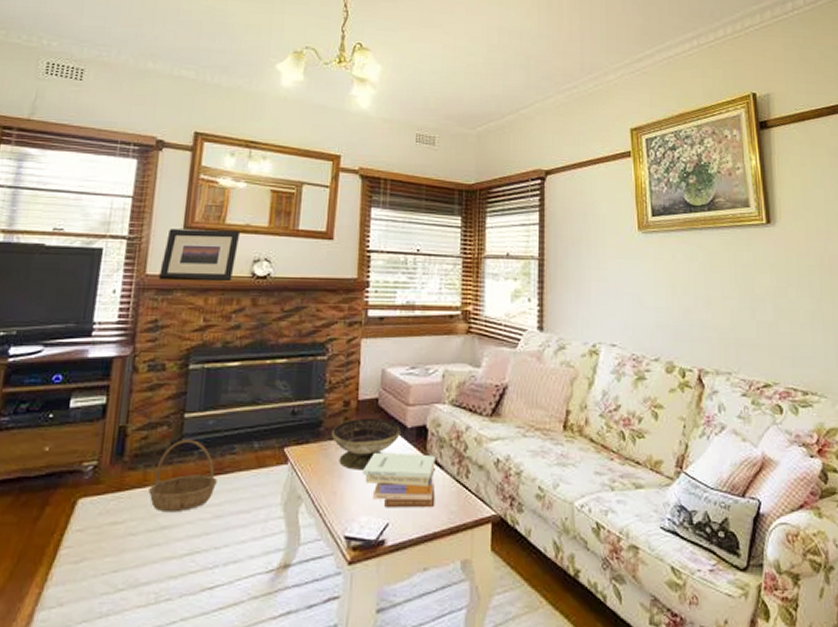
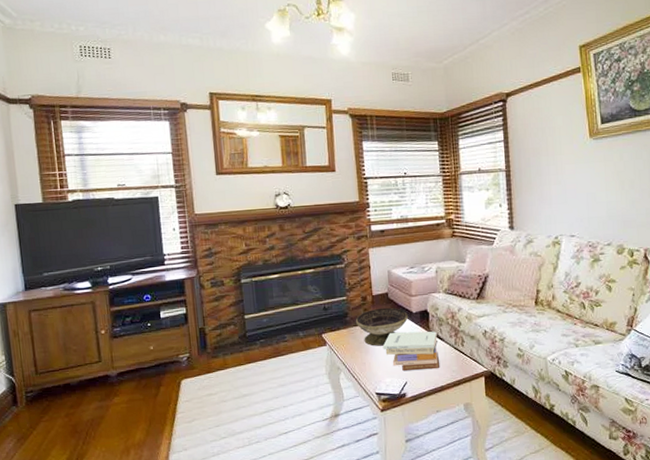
basket: present [149,439,218,513] -> none [229,333,278,385]
picture frame: present [159,229,241,282] -> none [205,172,262,218]

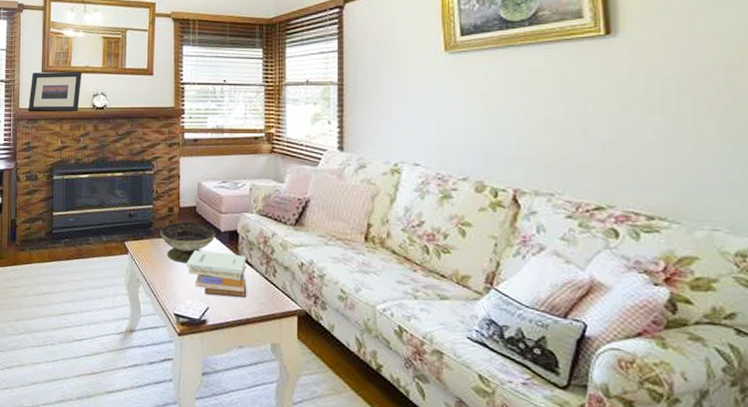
picture frame: none [205,172,262,218] -> present [28,72,82,112]

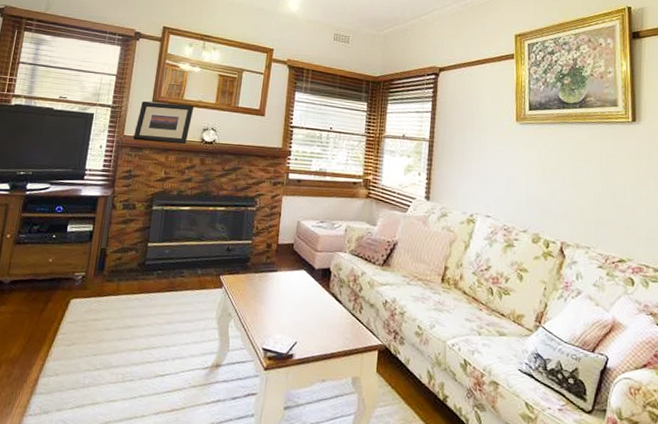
decorative bowl: present [159,221,215,263] -> none [256,258,310,299]
books: present [186,249,247,297] -> none [278,285,337,333]

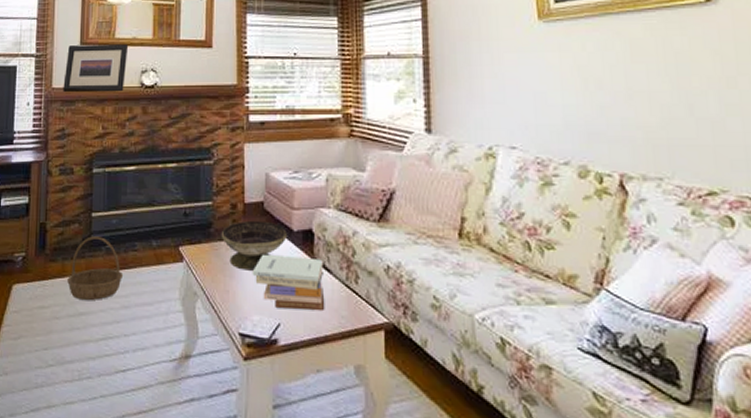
basket: none [120,262,171,316] -> present [67,236,124,301]
decorative bowl: none [256,258,310,299] -> present [221,220,287,271]
books: none [278,285,337,333] -> present [252,254,325,310]

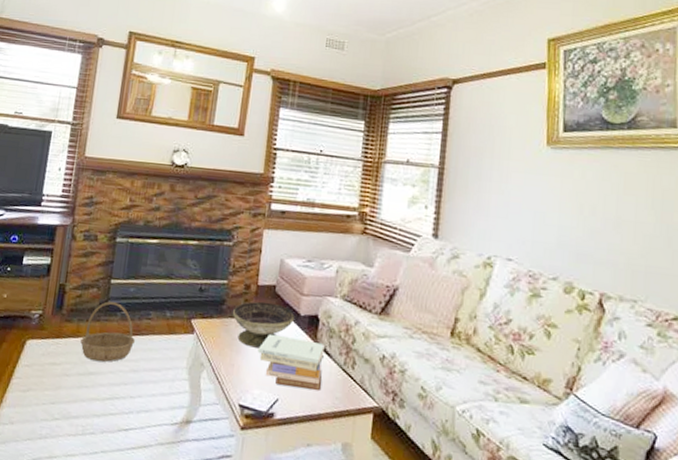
picture frame: present [63,44,129,93] -> none [95,118,164,168]

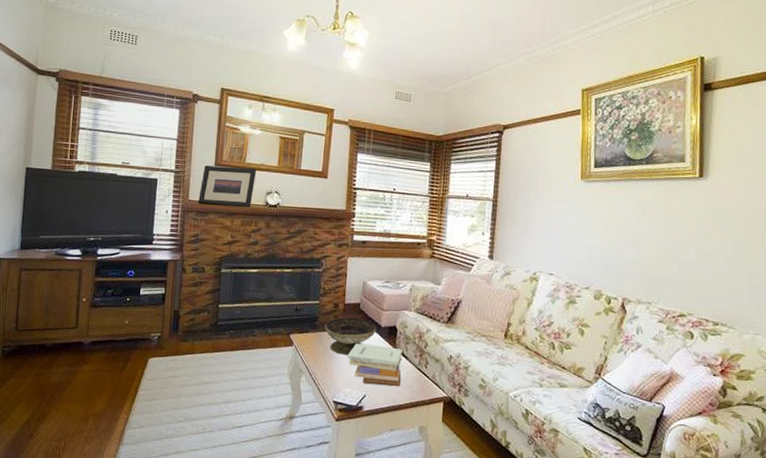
basket: present [80,301,136,362] -> none [196,323,244,373]
picture frame: none [95,118,164,168] -> present [198,165,257,208]

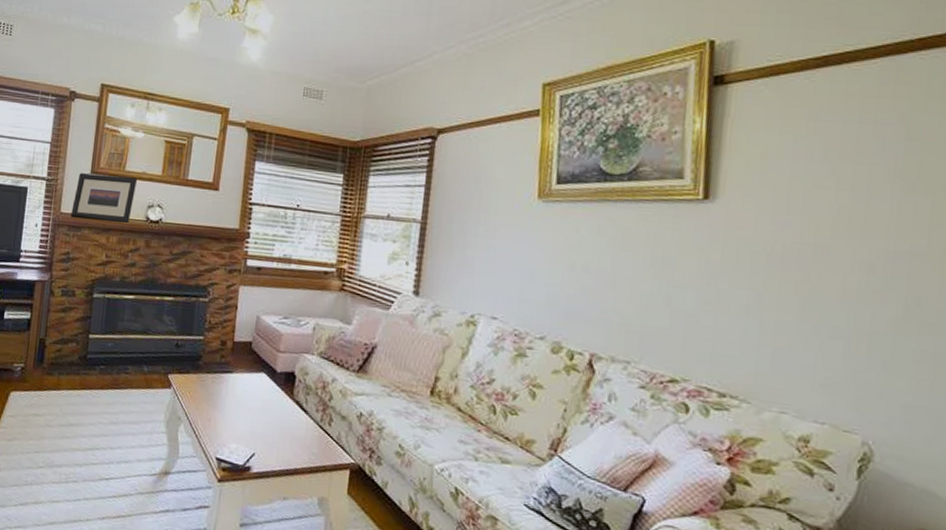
decorative bowl: present [324,317,376,355] -> none [208,357,270,404]
books: present [347,343,403,386] -> none [234,389,302,446]

